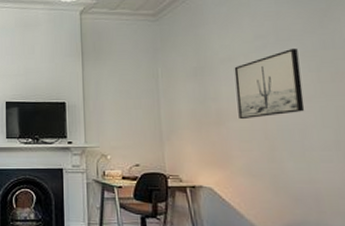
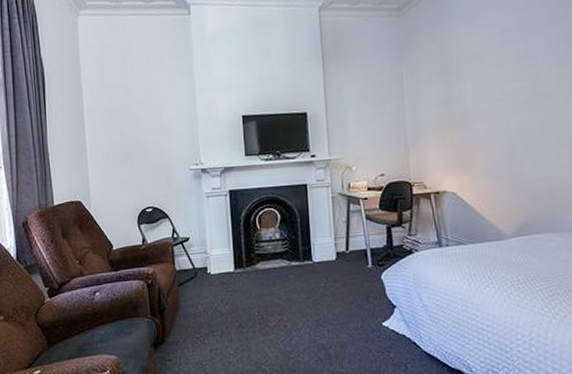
wall art: present [234,48,305,120] -> none [479,41,545,121]

